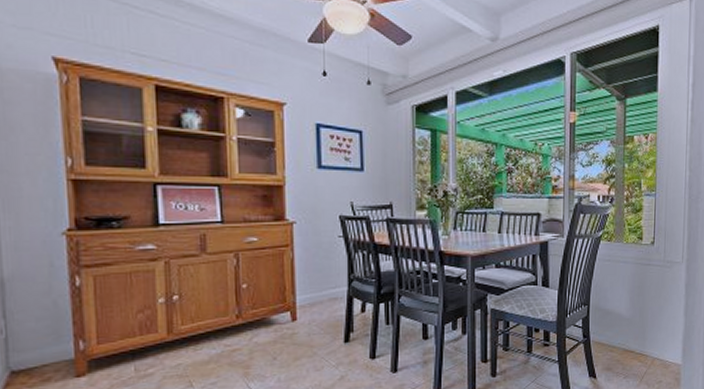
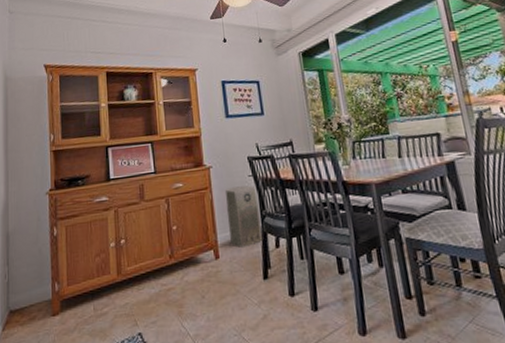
air purifier: none [309,247,348,310] -> present [224,185,263,248]

